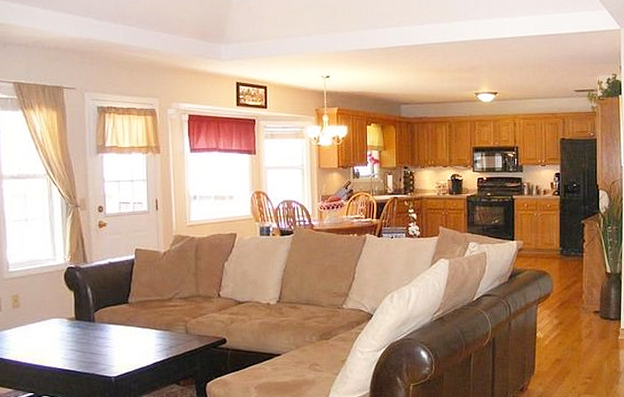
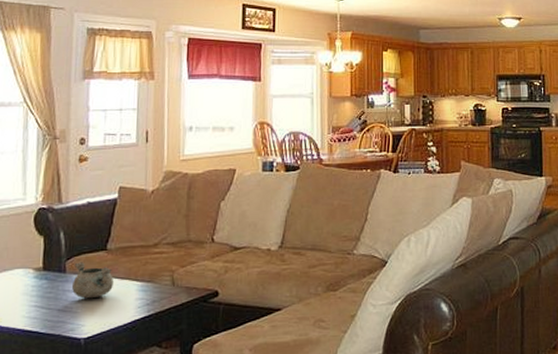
decorative bowl: none [100,313,136,344] -> present [71,262,113,299]

